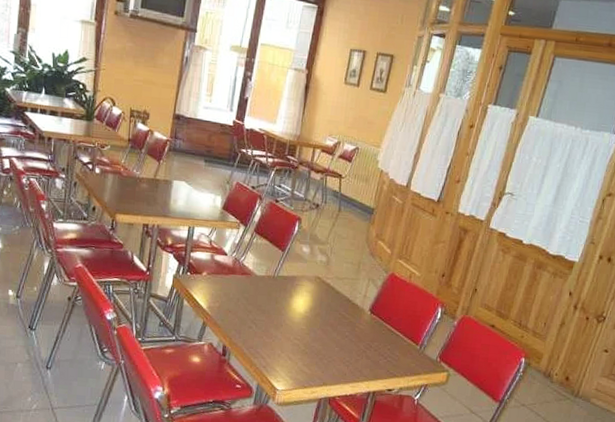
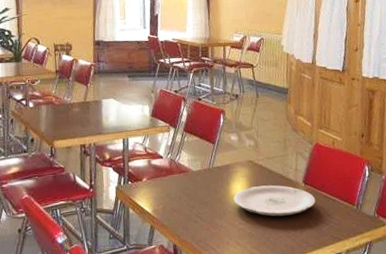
plate: none [293,304,378,342] -> present [233,185,315,217]

